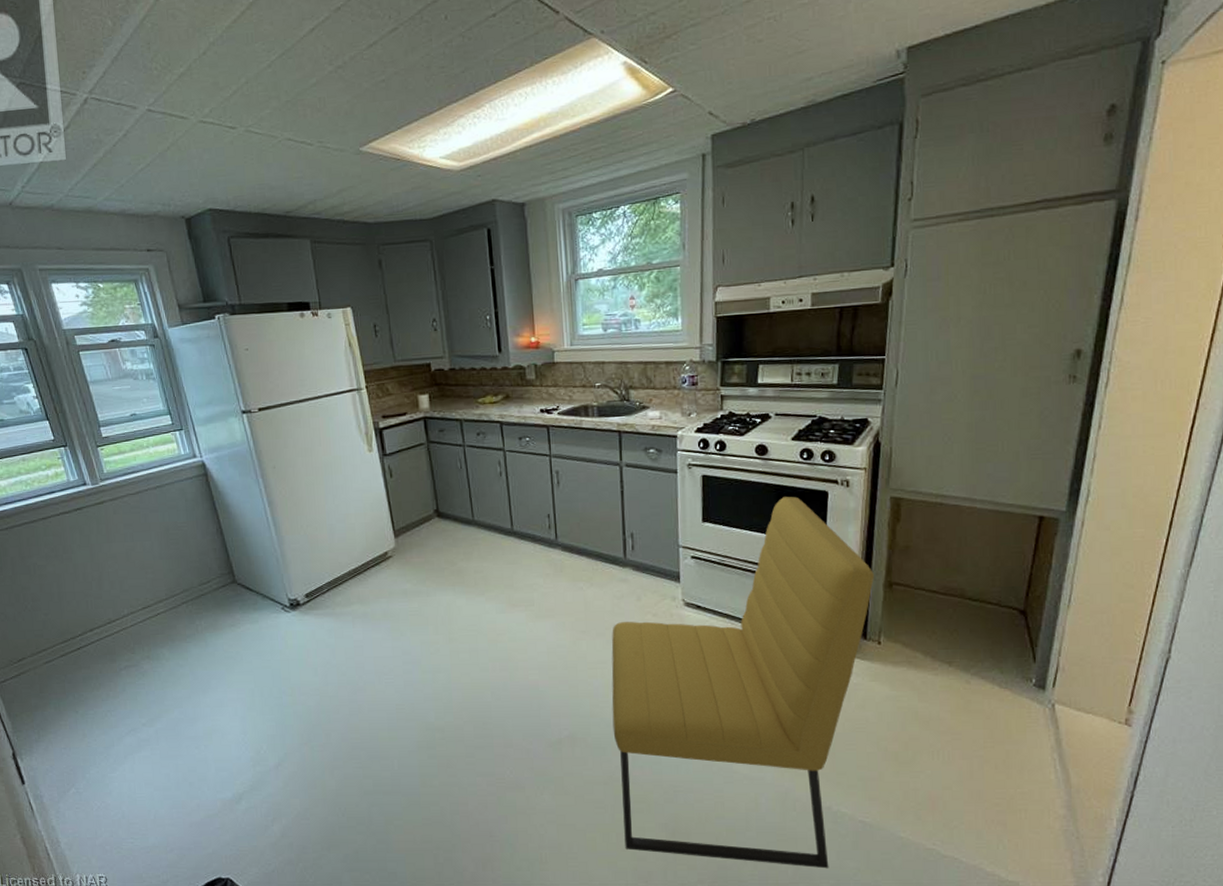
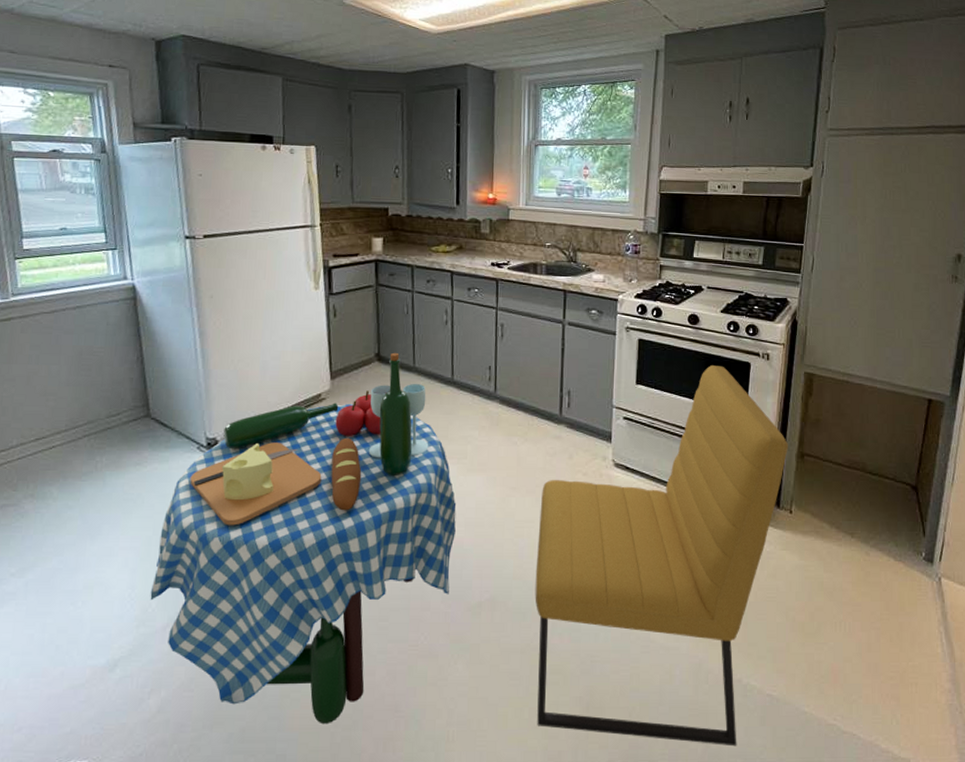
dining table: none [260,507,530,847] -> present [150,352,457,725]

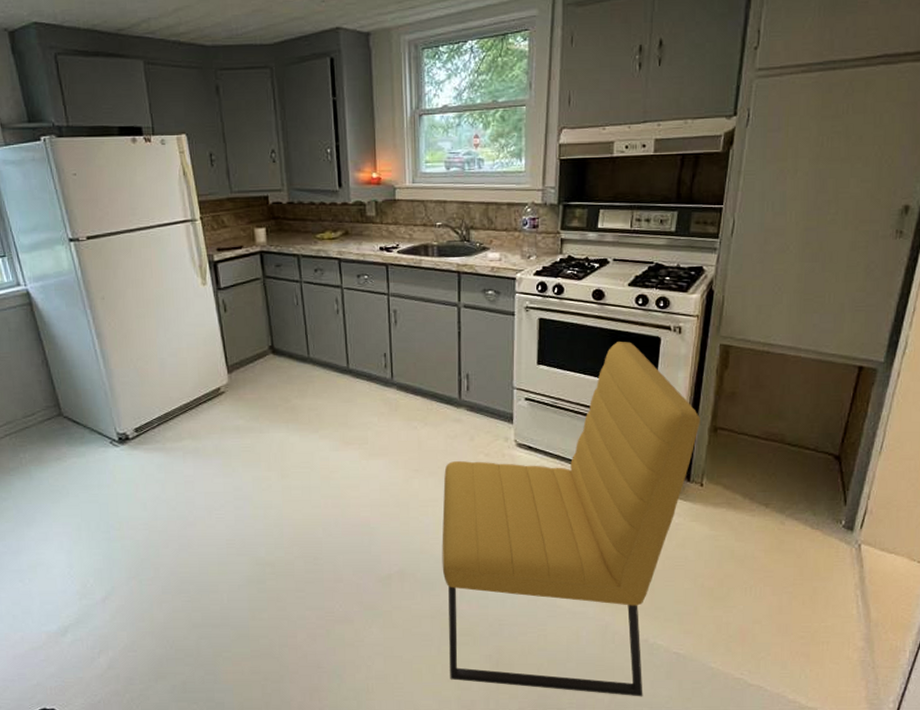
dining table: present [150,352,457,725] -> none [86,344,362,678]

